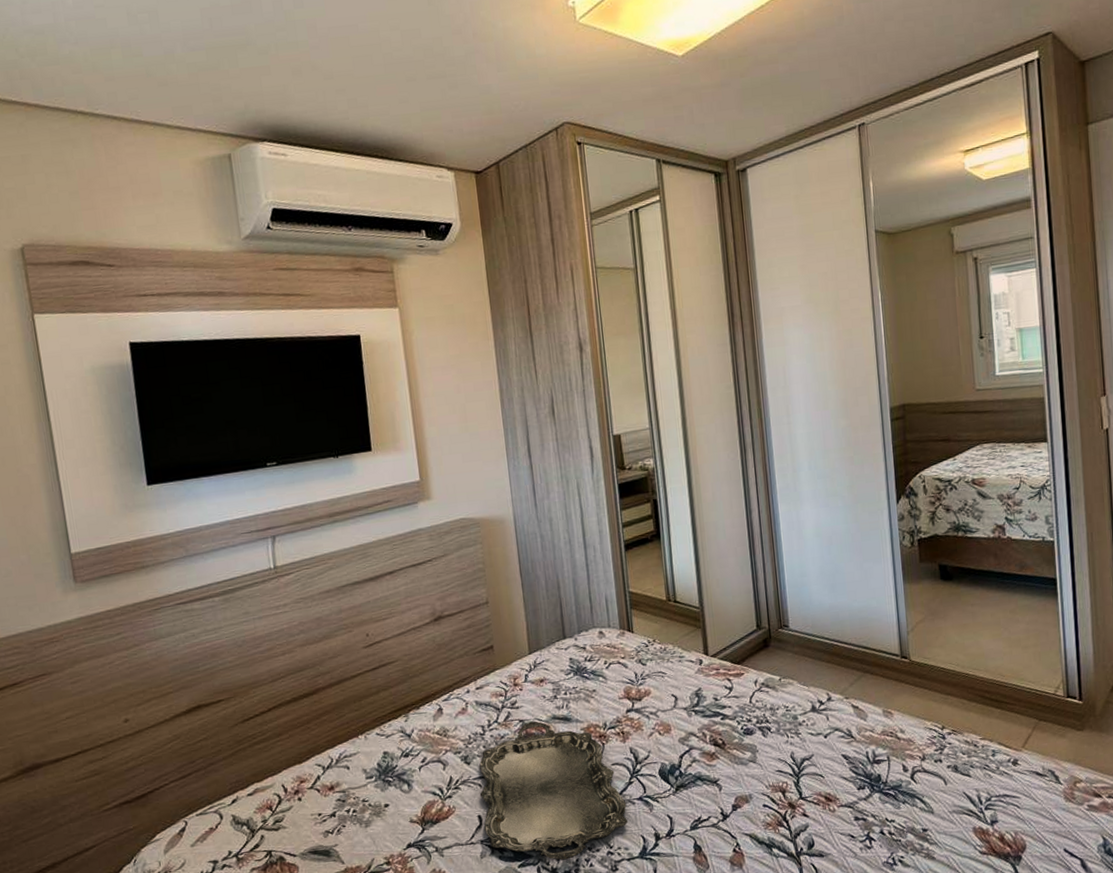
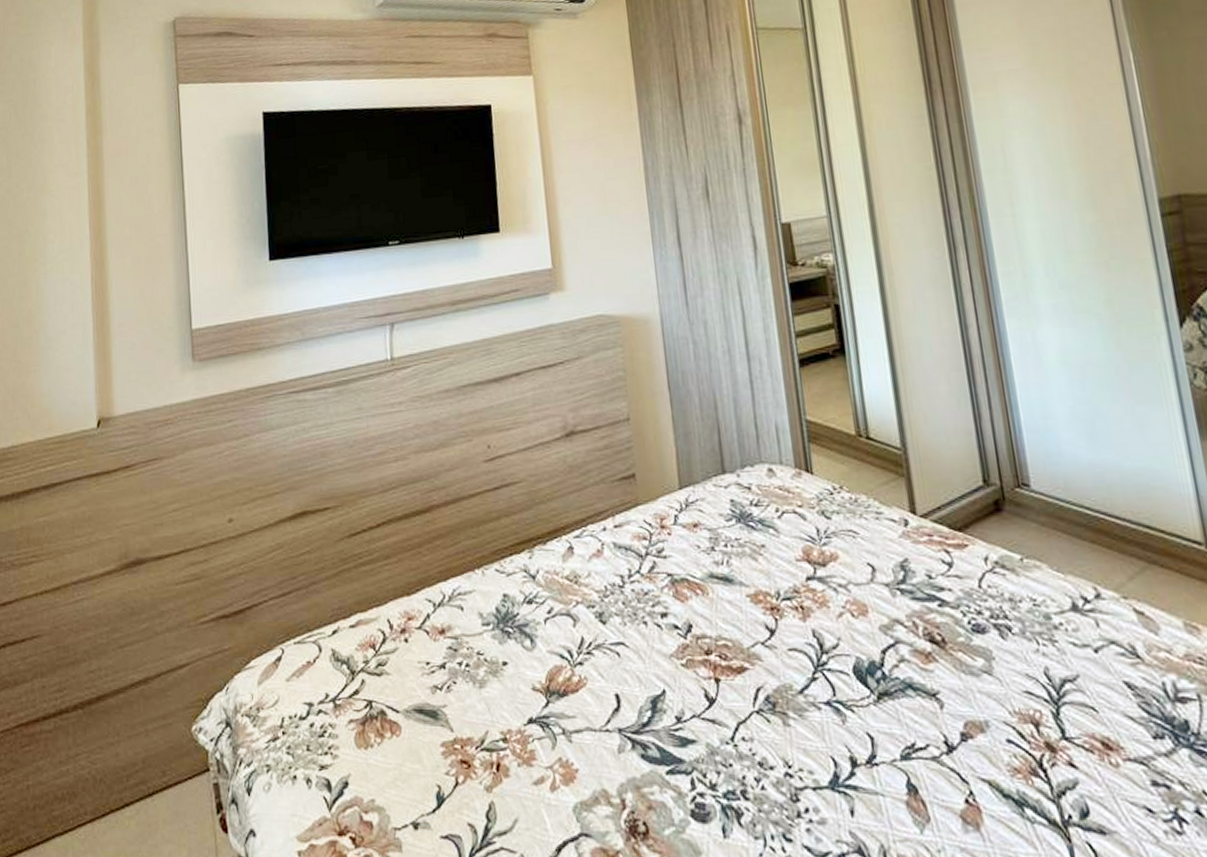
serving tray: present [479,721,629,860] -> none [617,579,813,774]

